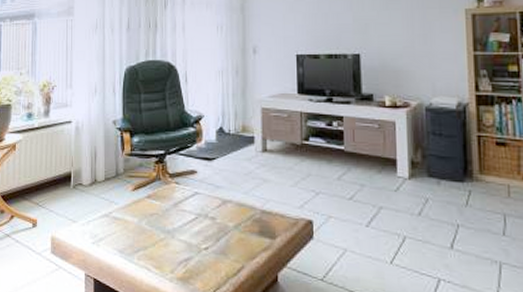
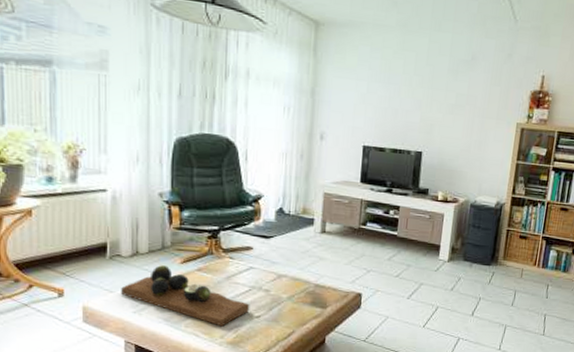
decorative tray: none [82,193,198,260] -> present [121,265,250,327]

